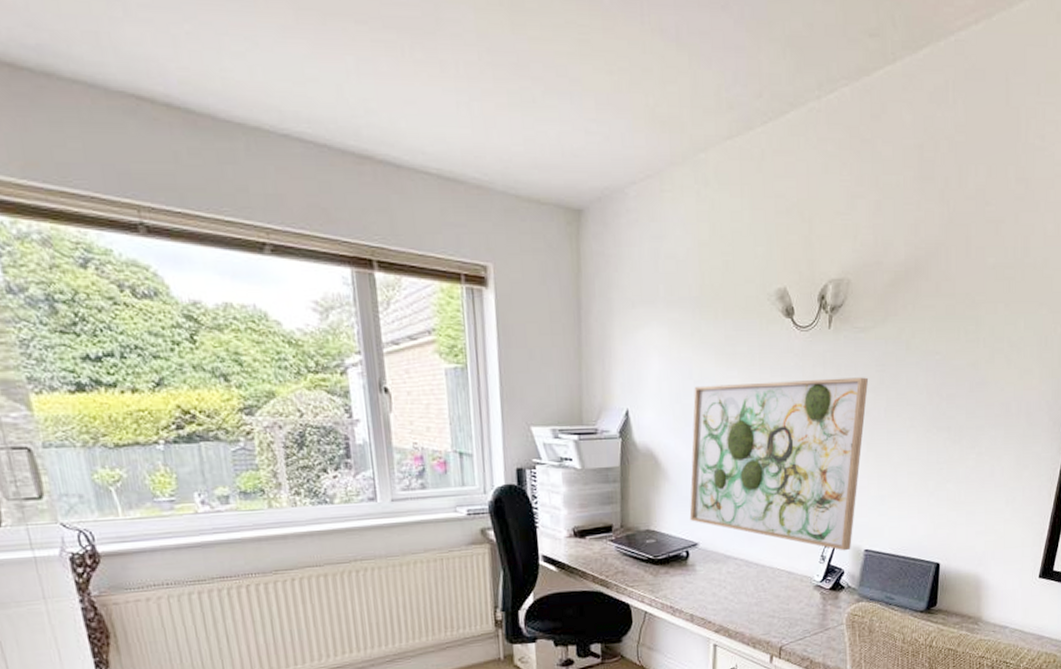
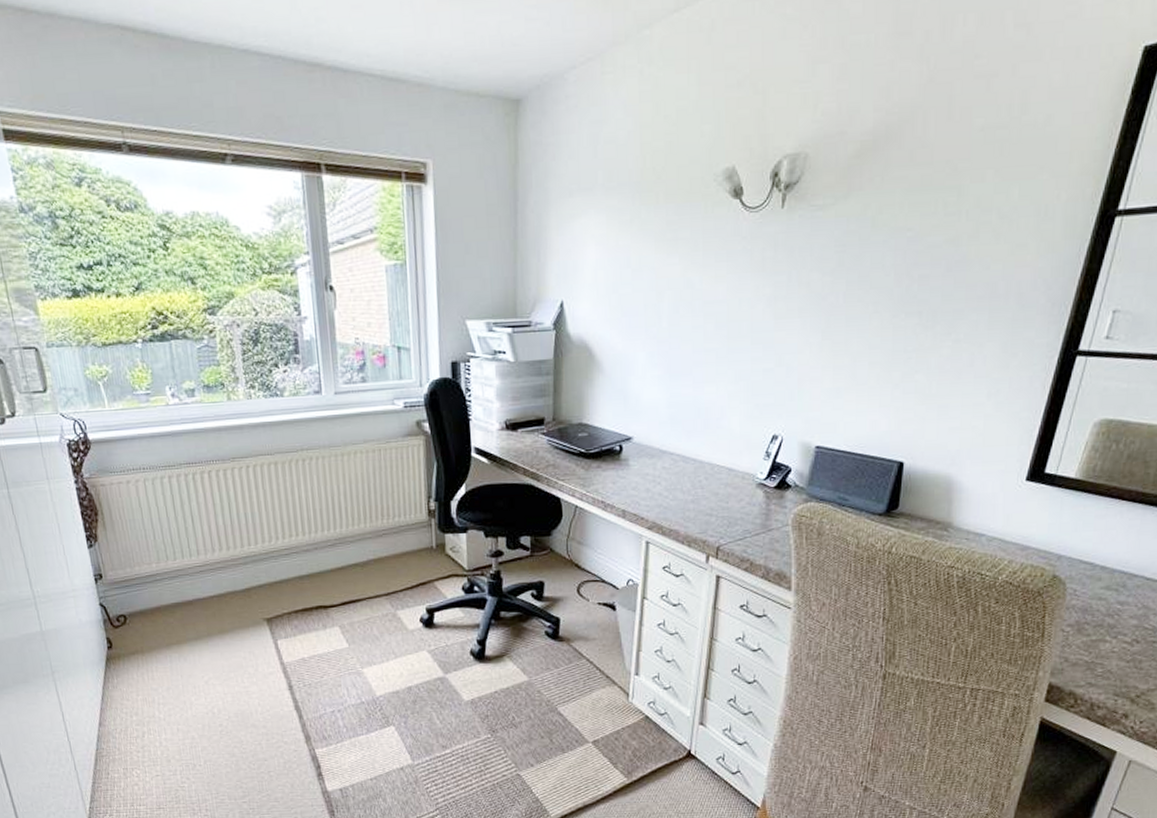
wall art: present [689,377,869,551] -> none [624,259,827,448]

